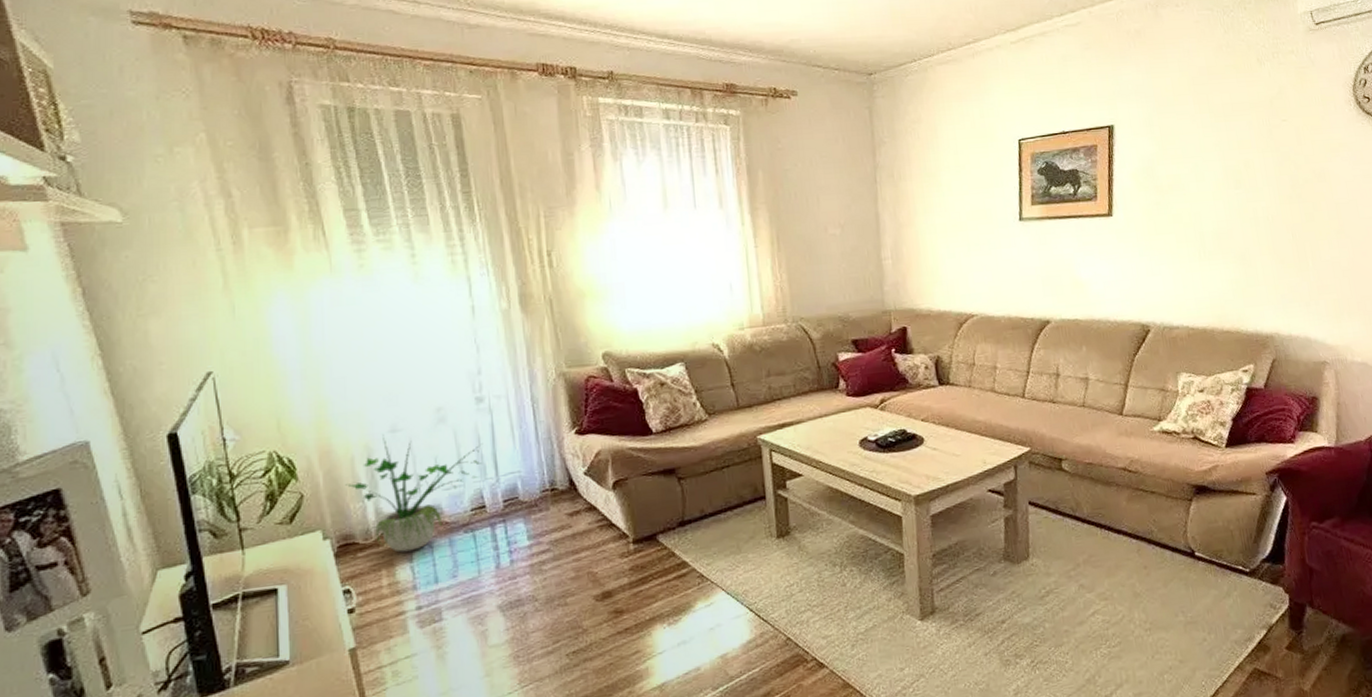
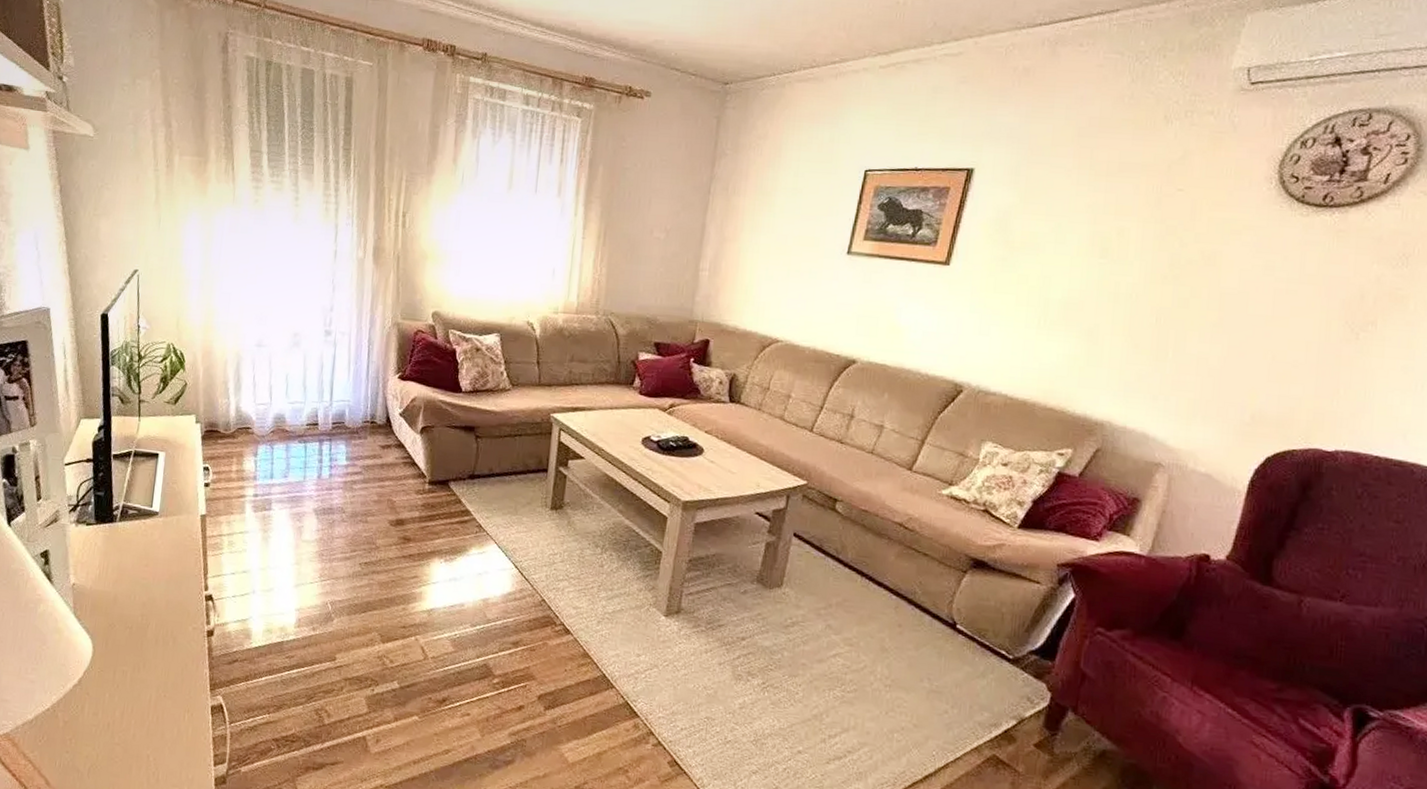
potted plant: present [345,435,481,553] -> none [218,347,321,448]

